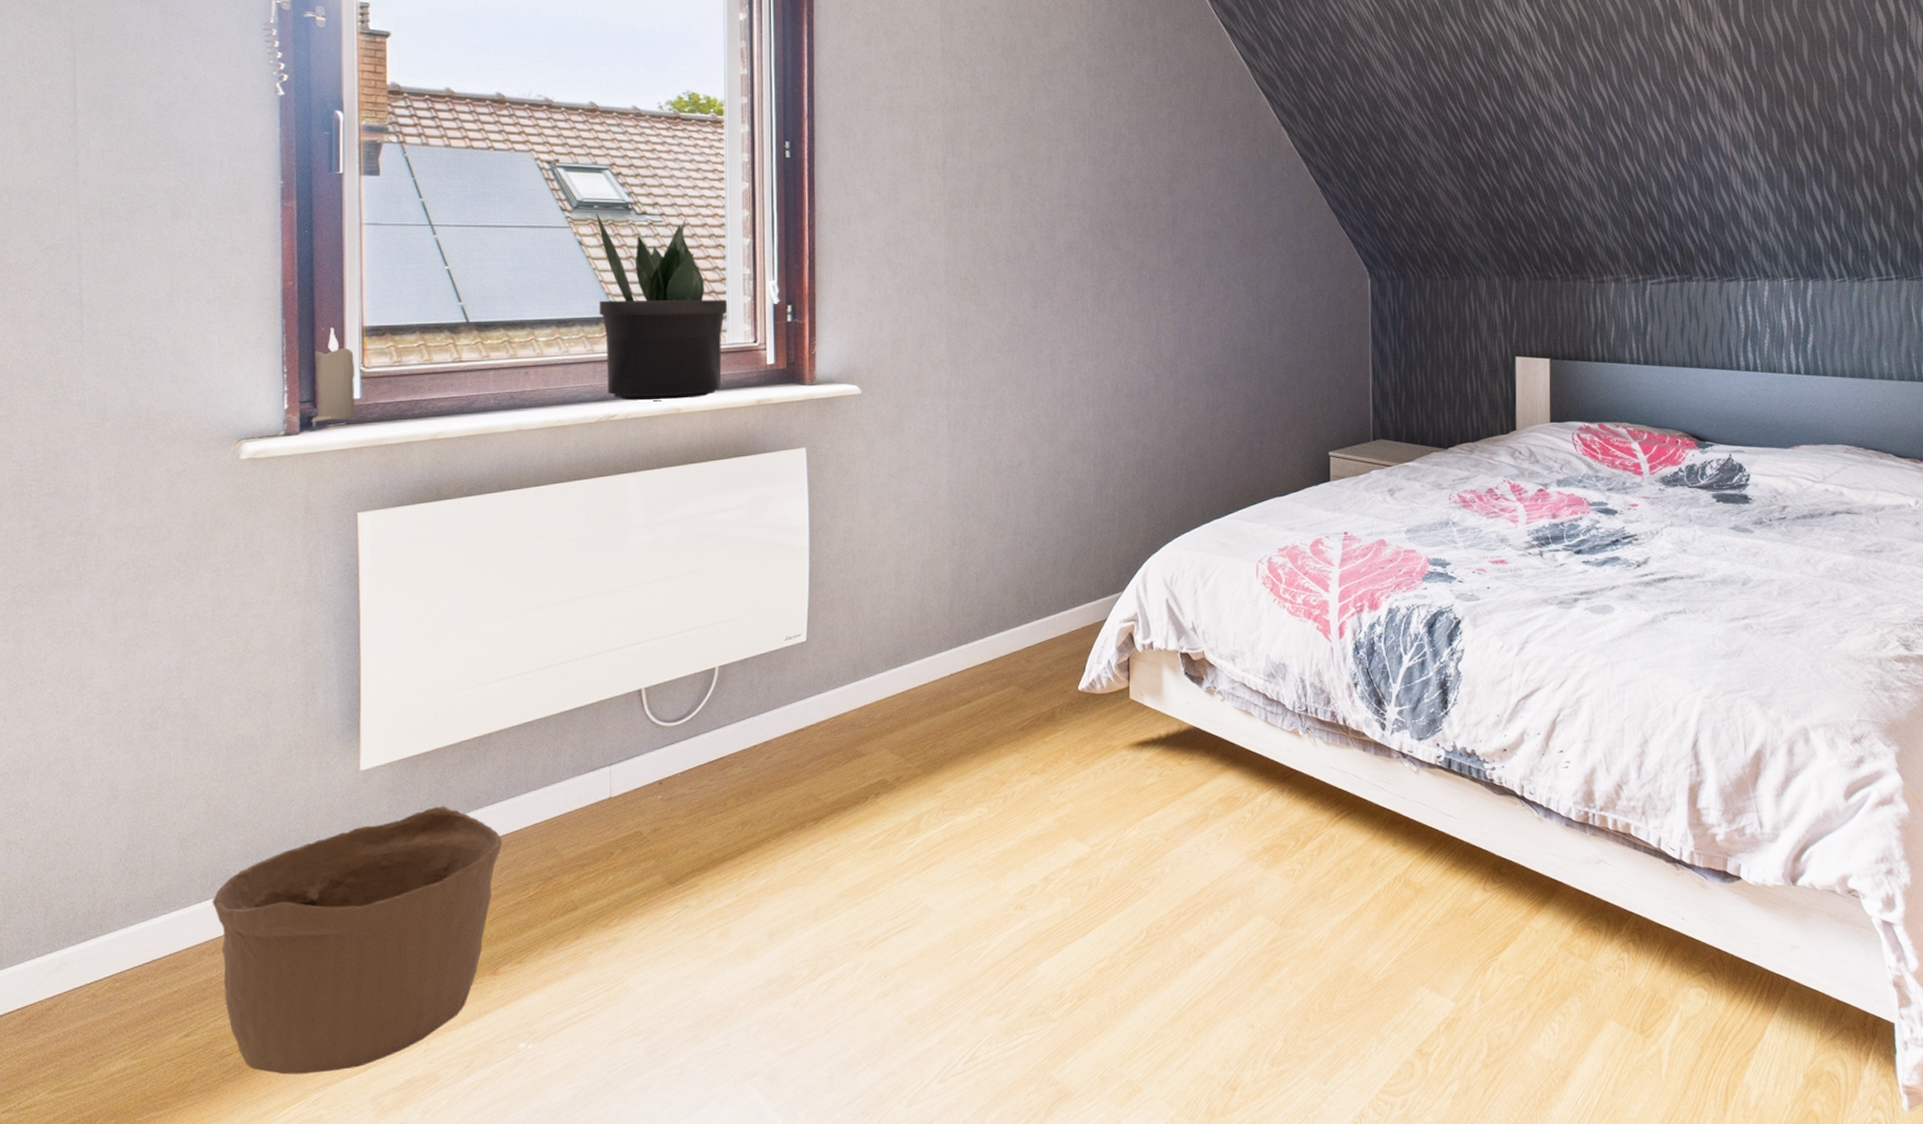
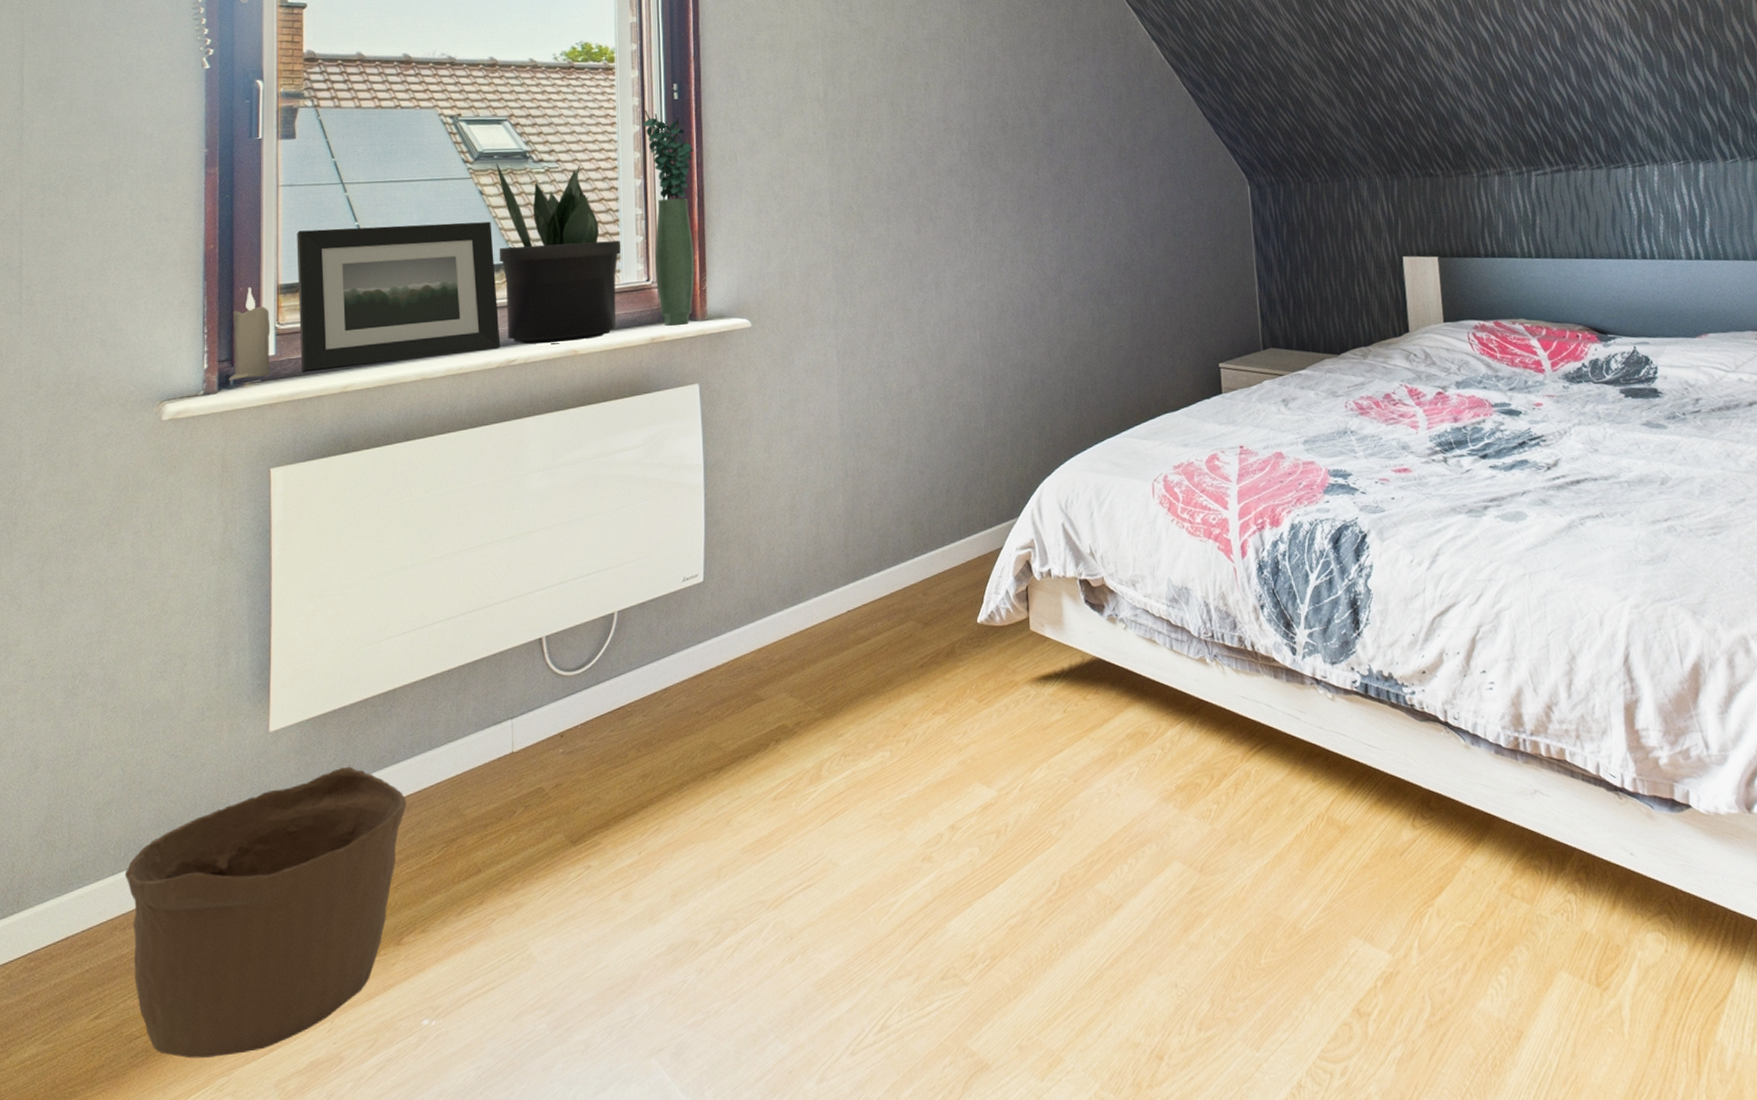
picture frame: none [382,271,600,419] -> present [297,221,501,374]
vase: none [752,167,805,390] -> present [643,110,695,327]

